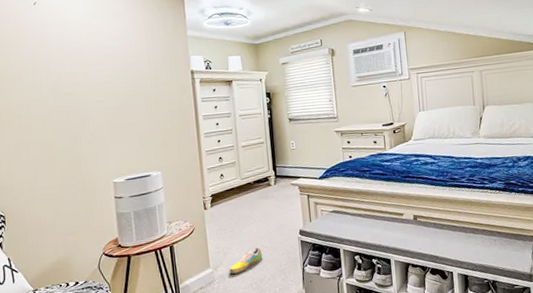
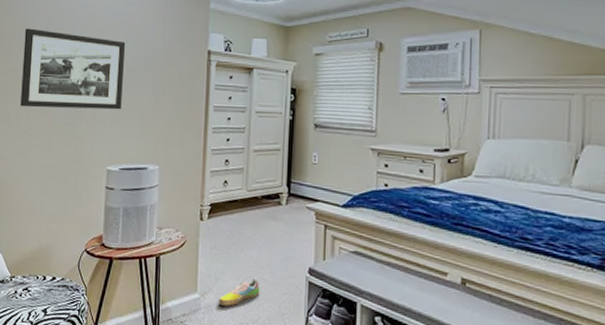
picture frame: none [12,68,119,140] -> present [20,28,126,110]

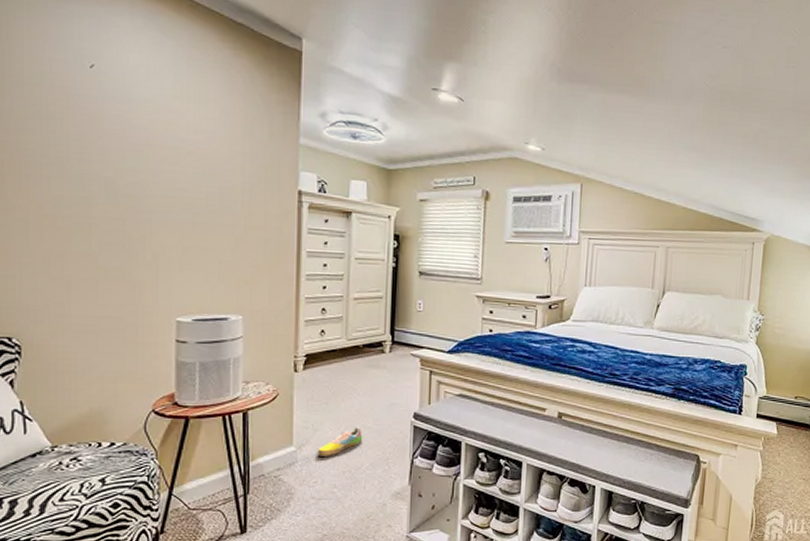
picture frame: present [20,28,126,110] -> none [49,151,194,254]

